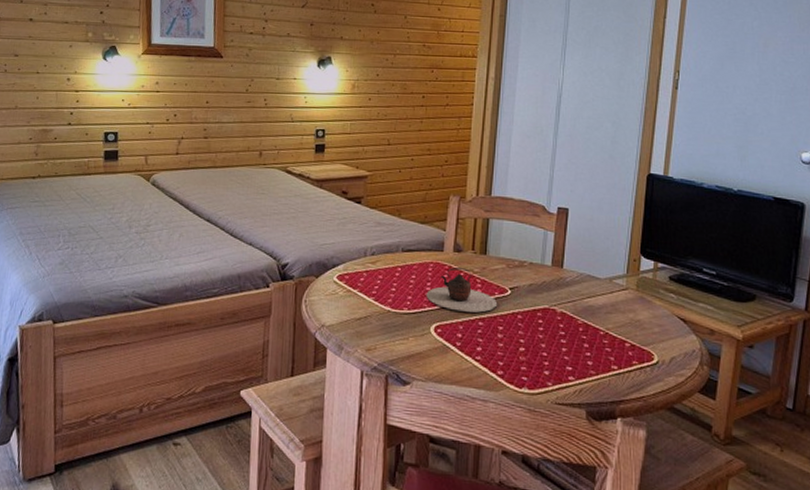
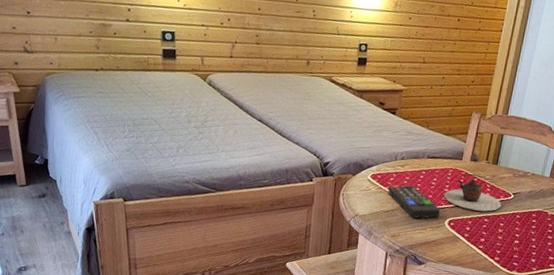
remote control: none [358,285,424,326] -> present [388,184,441,219]

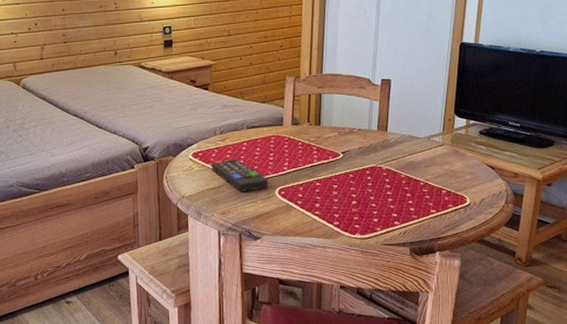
teapot: present [444,174,502,212] -> none [270,138,332,175]

